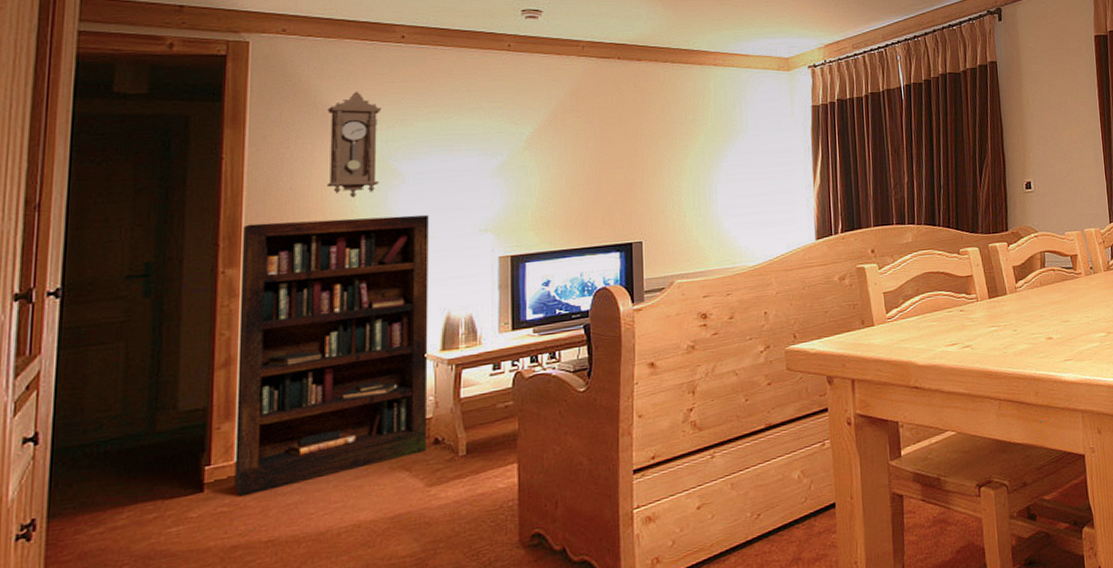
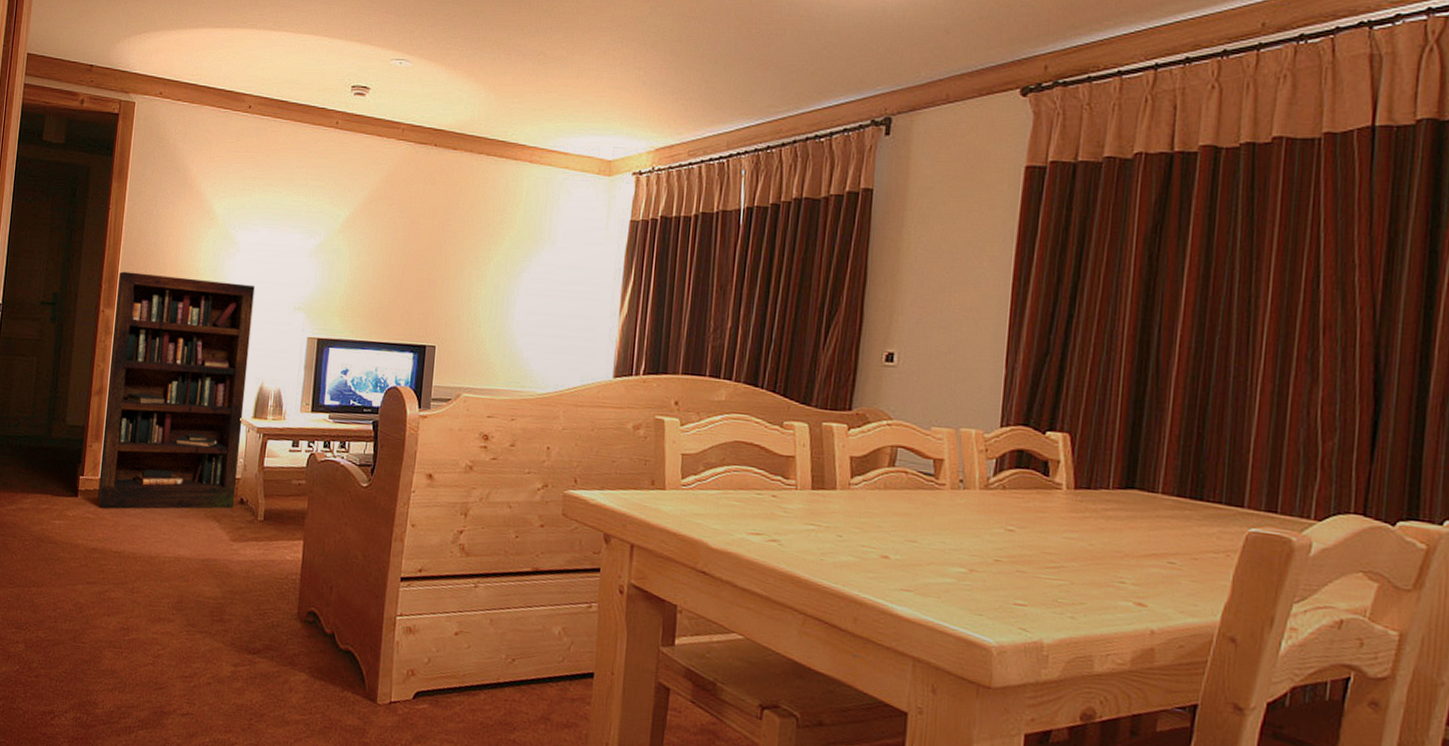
pendulum clock: present [326,91,382,198] -> none [180,157,228,259]

